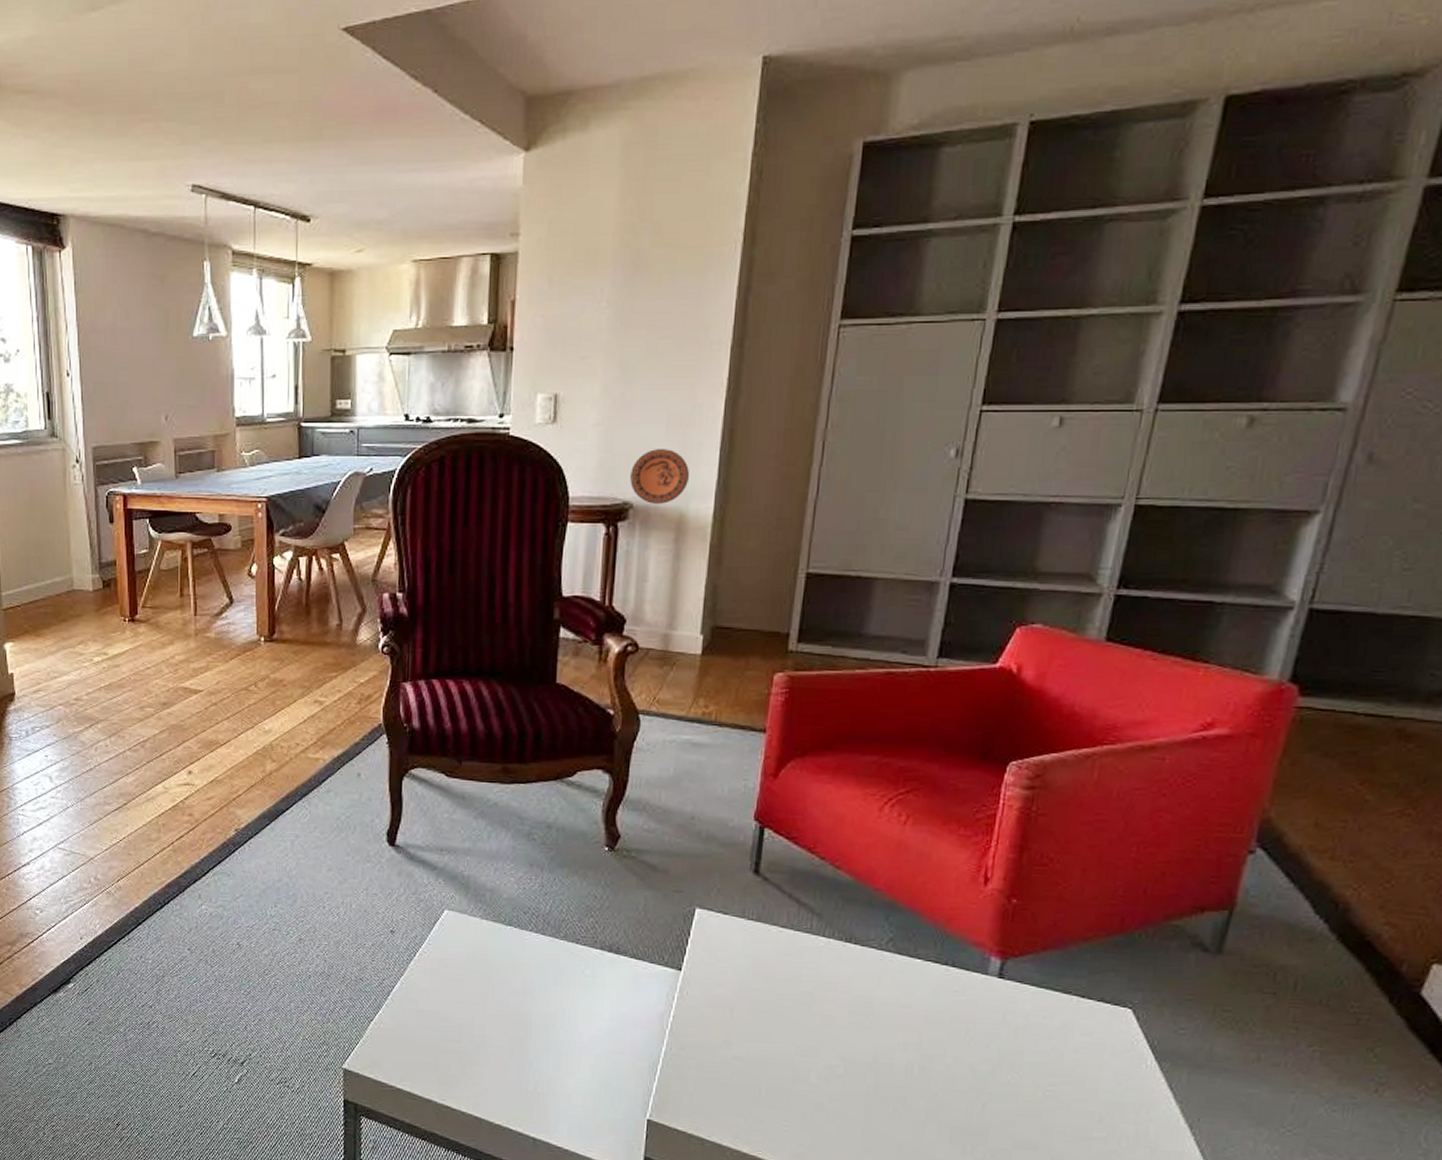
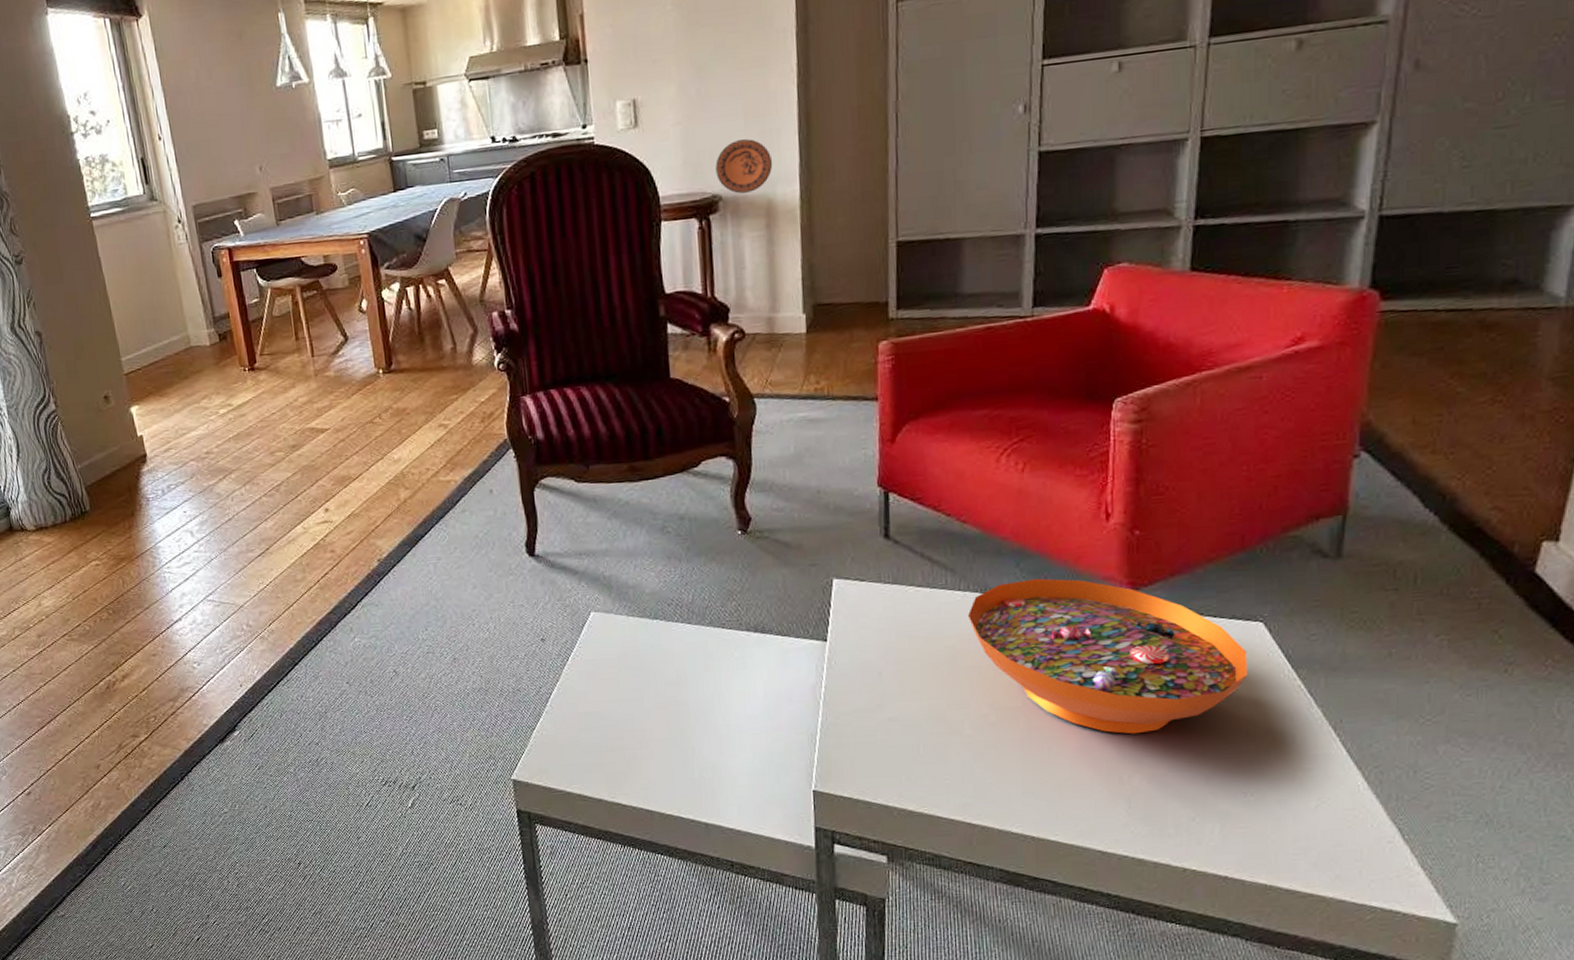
decorative bowl: none [828,934,1111,1106] -> present [967,578,1248,734]

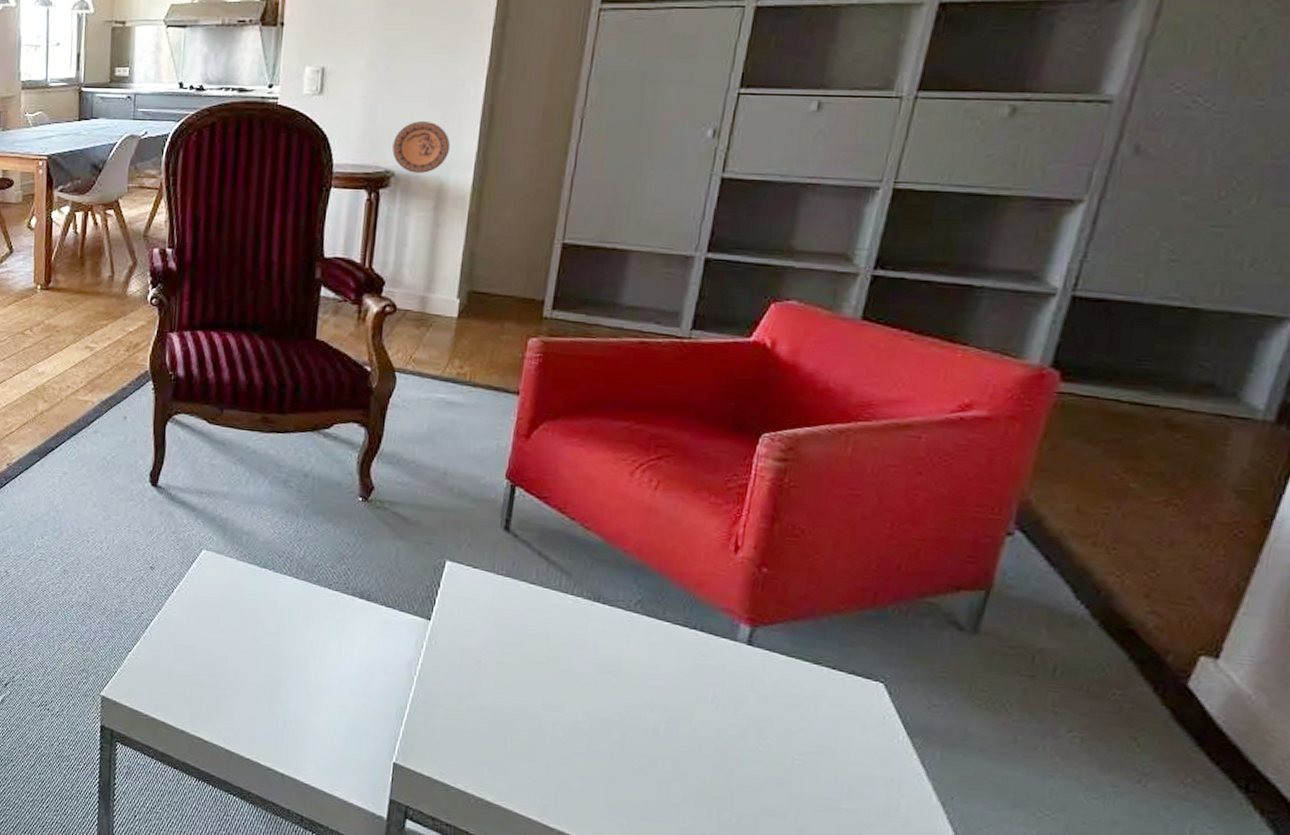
decorative bowl: present [967,578,1248,734] -> none [576,596,862,771]

